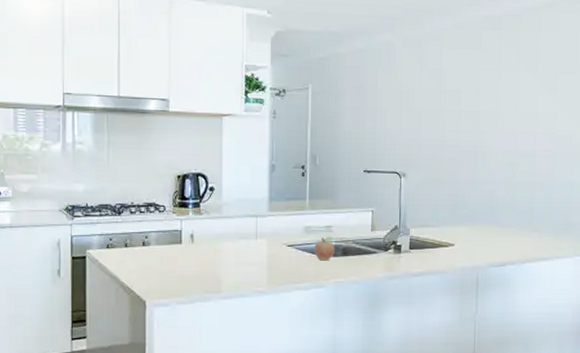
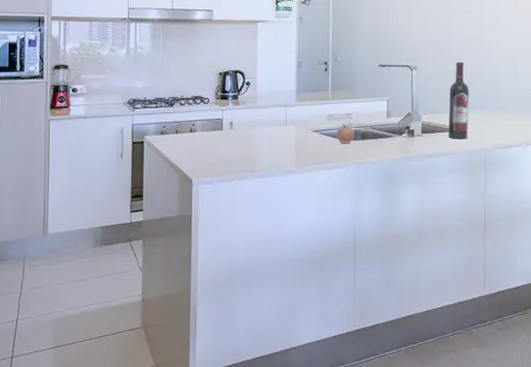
wine bottle: none [438,168,463,256] -> present [448,62,469,139]

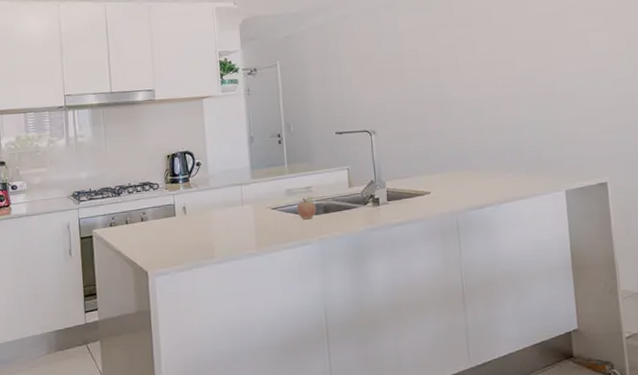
wine bottle: present [448,62,469,139] -> none [412,121,437,204]

